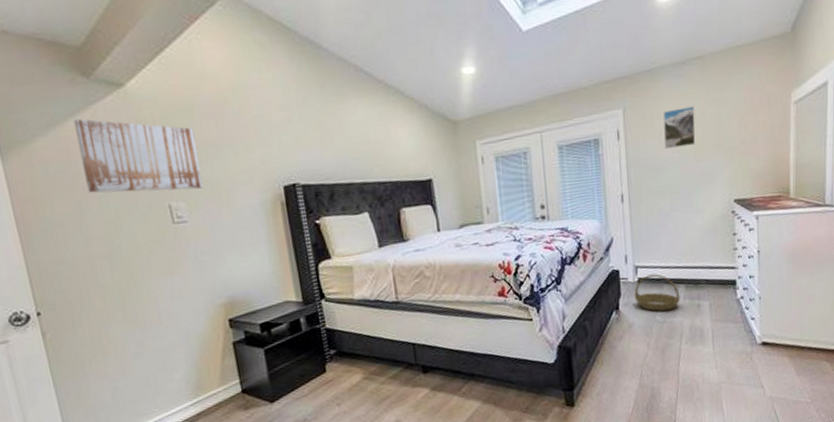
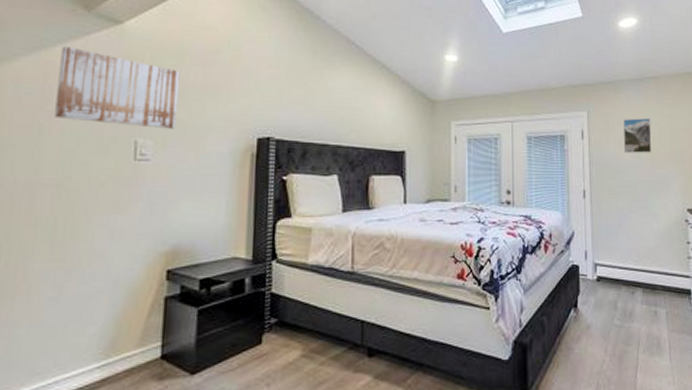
basket: present [635,274,680,312] -> none [593,274,638,315]

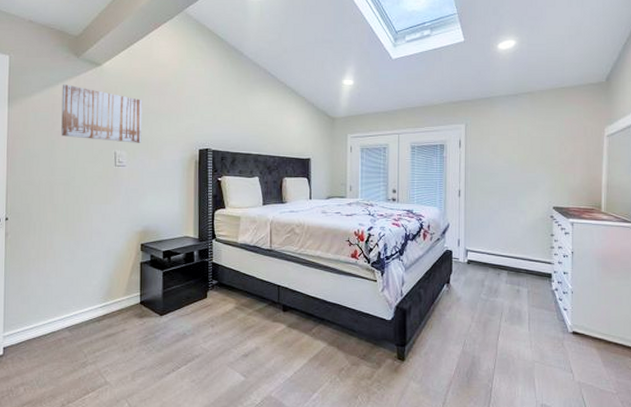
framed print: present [623,118,652,153] -> none [496,129,524,159]

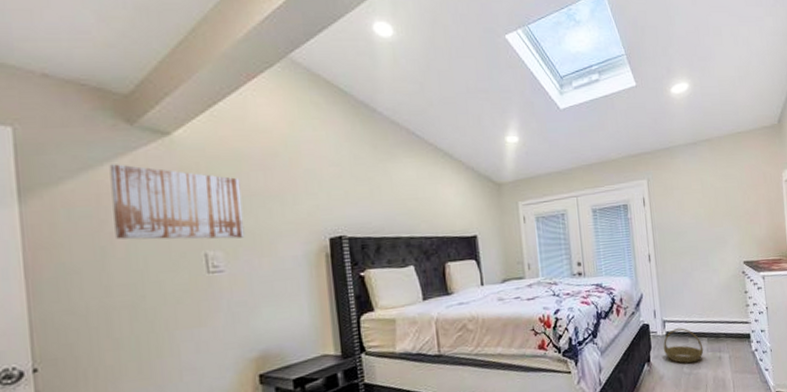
basket: none [464,258,503,291] -> present [663,328,704,364]

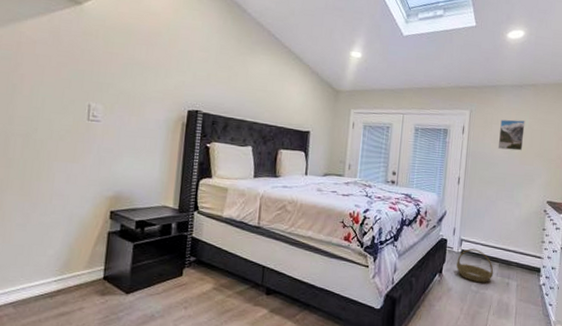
wall art: present [109,164,245,240] -> none [25,20,127,97]
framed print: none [681,180,709,215] -> present [497,119,525,151]

